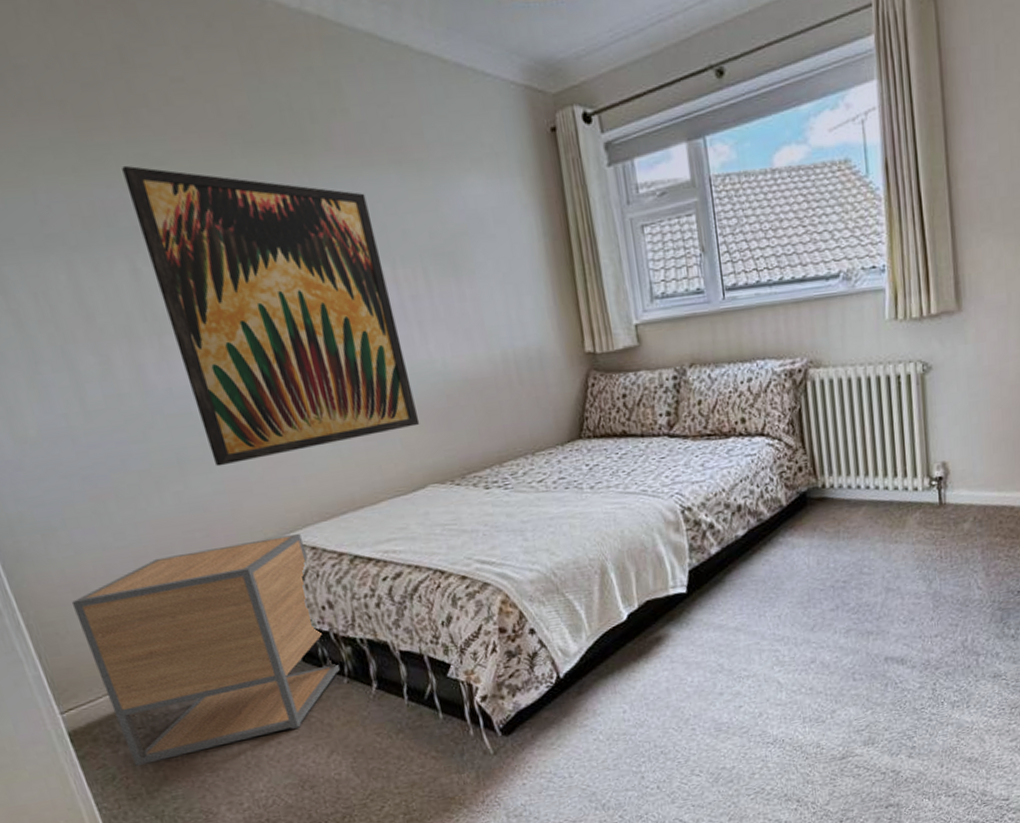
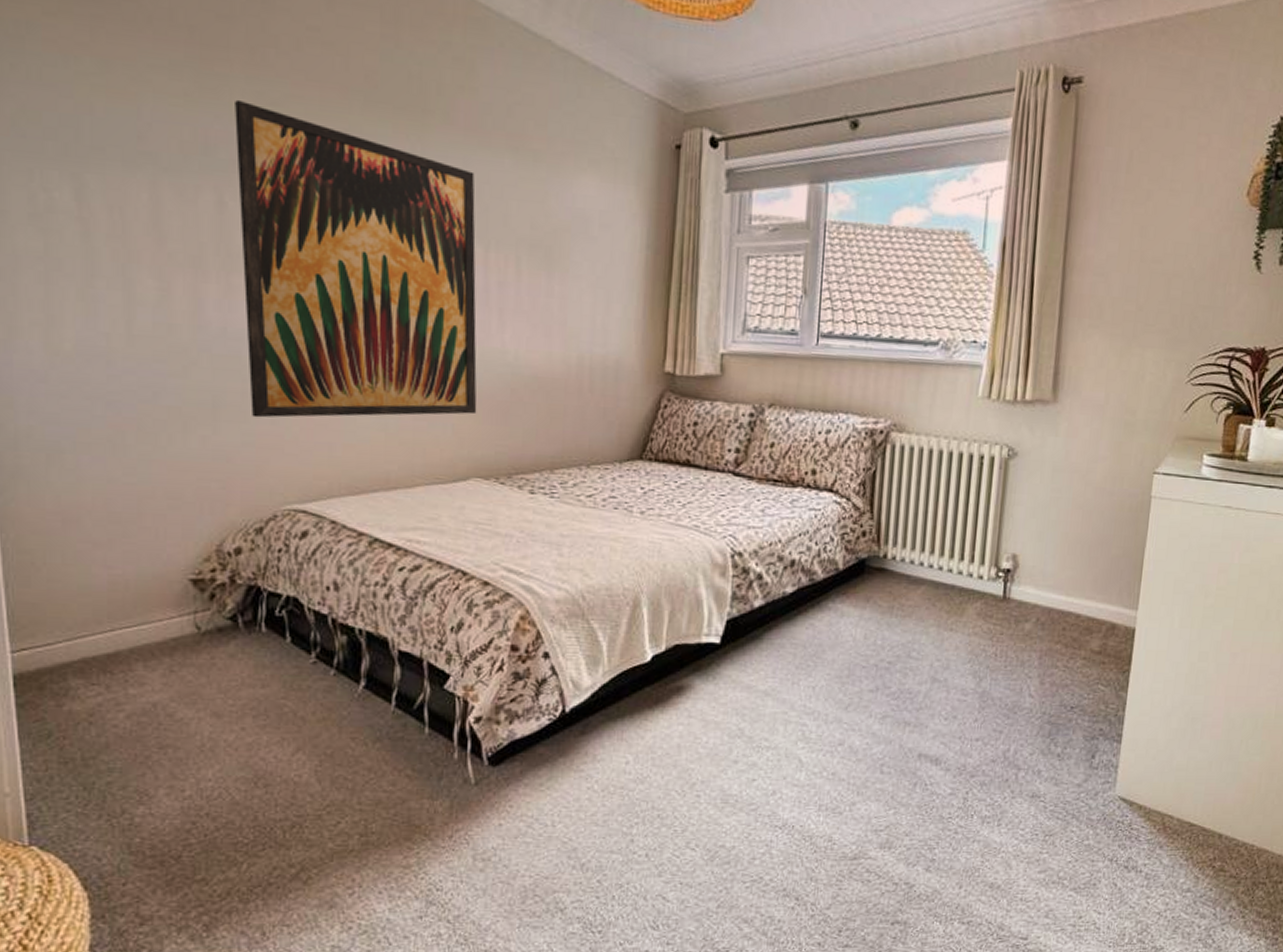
nightstand: present [71,533,340,766] -> none [57,502,329,726]

